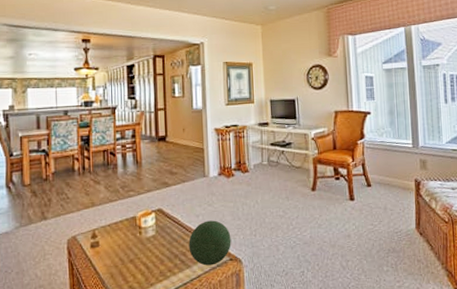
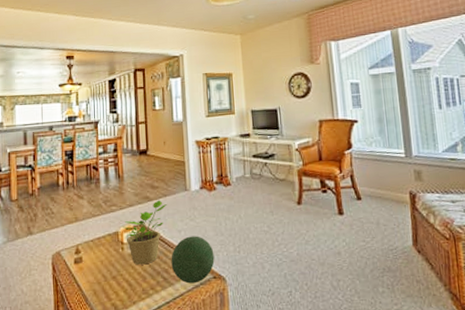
potted plant: none [141,185,185,249] -> present [123,200,167,265]

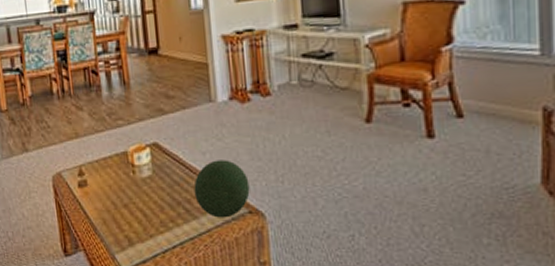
potted plant: present [123,200,167,265] -> none [133,113,186,192]

